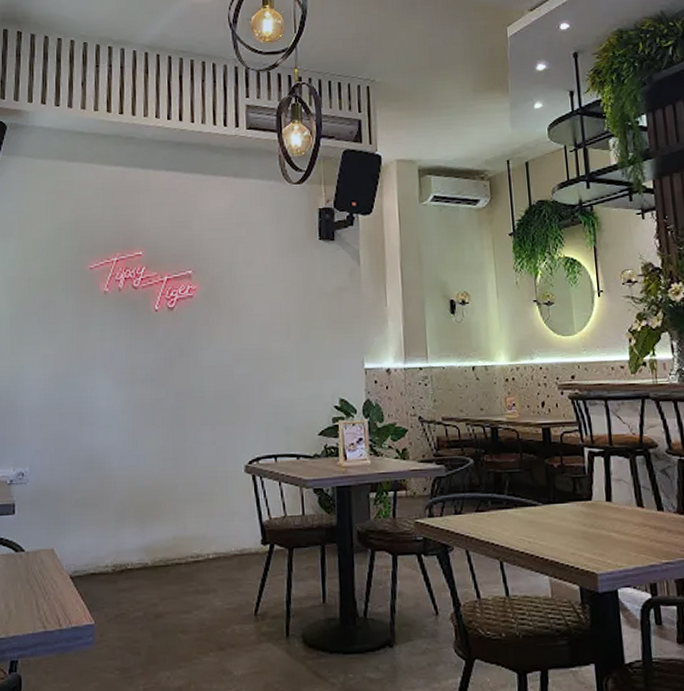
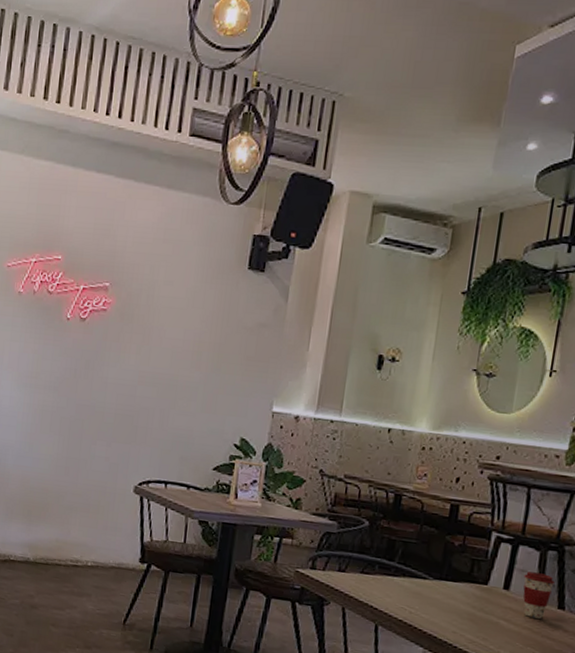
coffee cup: none [621,479,649,524] -> present [523,571,555,619]

